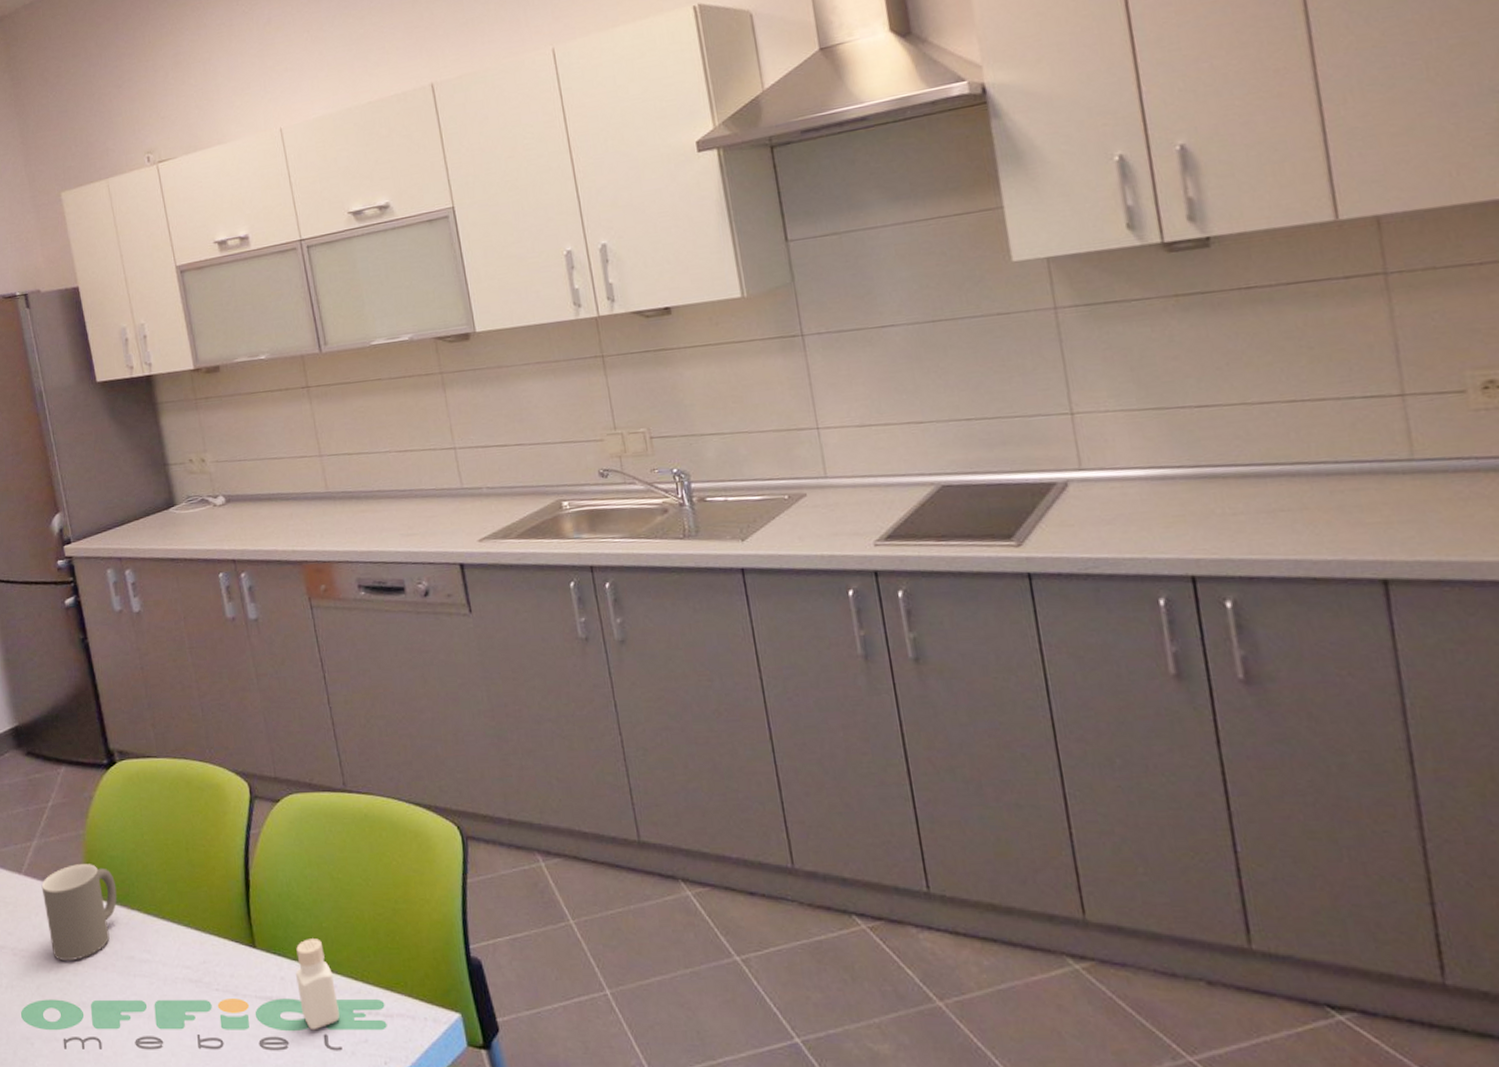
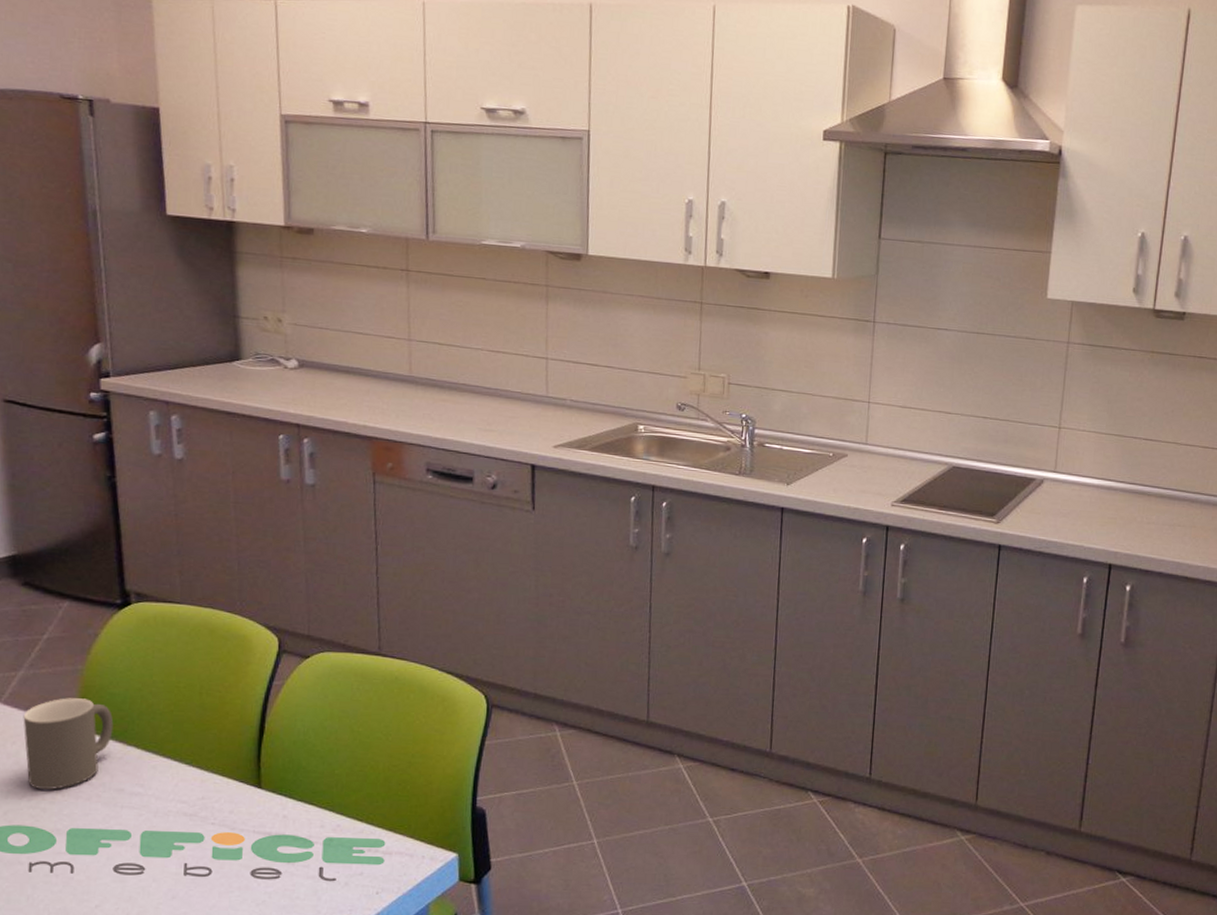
pepper shaker: present [296,938,340,1031] -> none [299,783,339,863]

